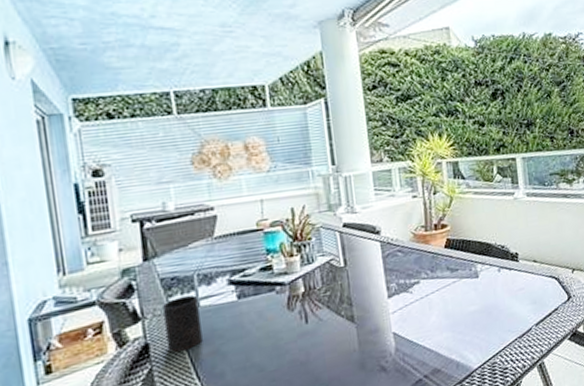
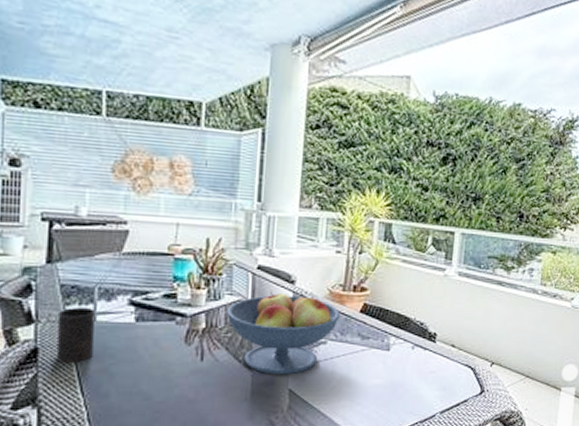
fruit bowl: none [321,240,427,323] -> present [226,290,340,375]

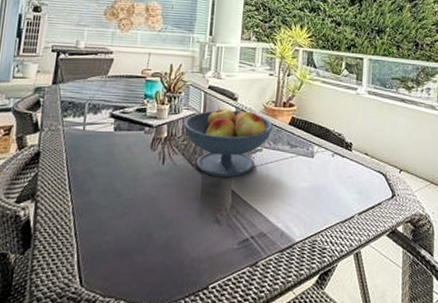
cup: present [57,306,95,362] -> none [54,118,84,164]

